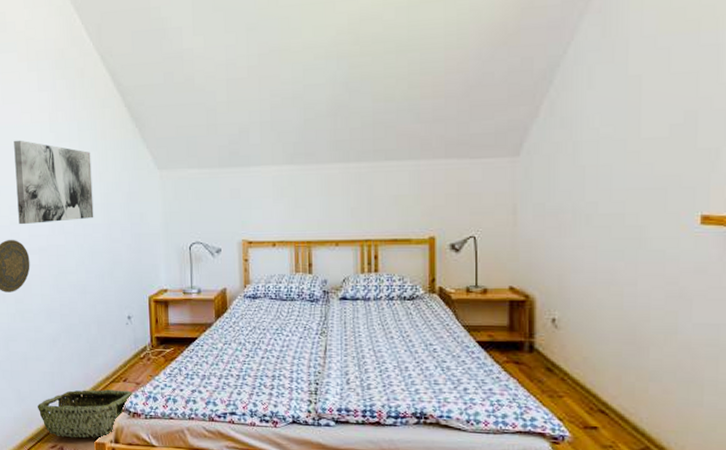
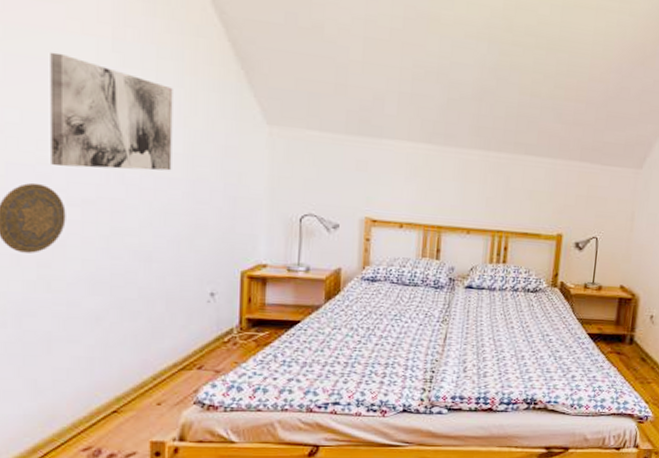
woven basket: present [38,389,132,438] -> none [65,378,209,438]

